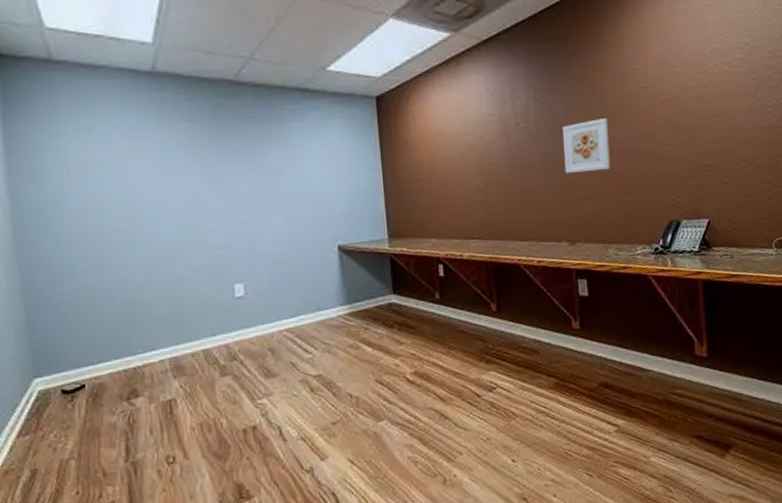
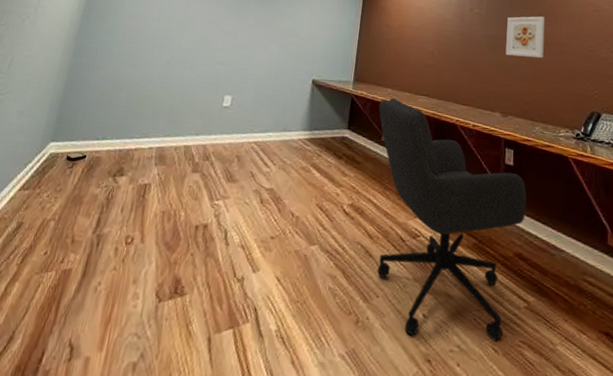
office chair: none [424,248,607,482] -> present [377,97,527,341]

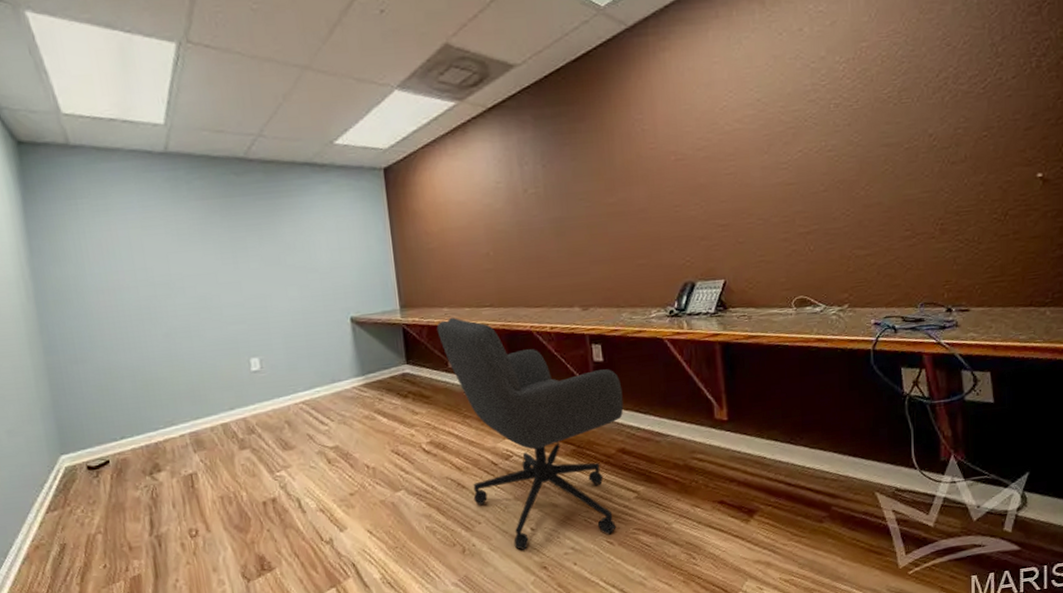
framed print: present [505,16,545,59] -> none [572,180,621,238]

